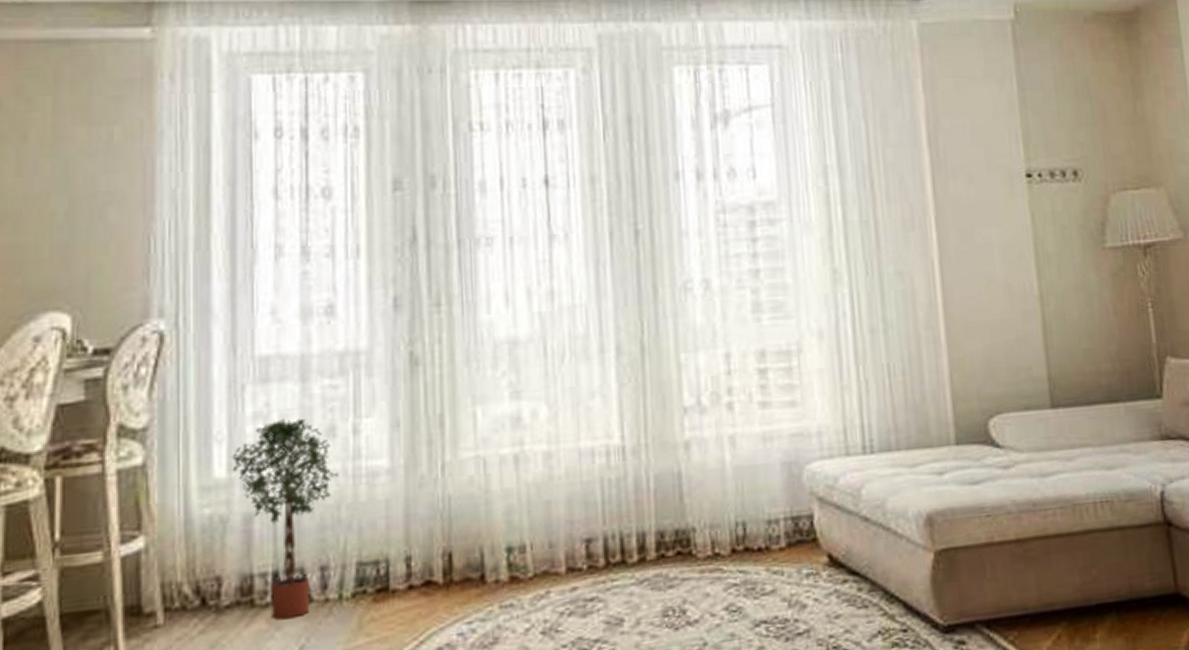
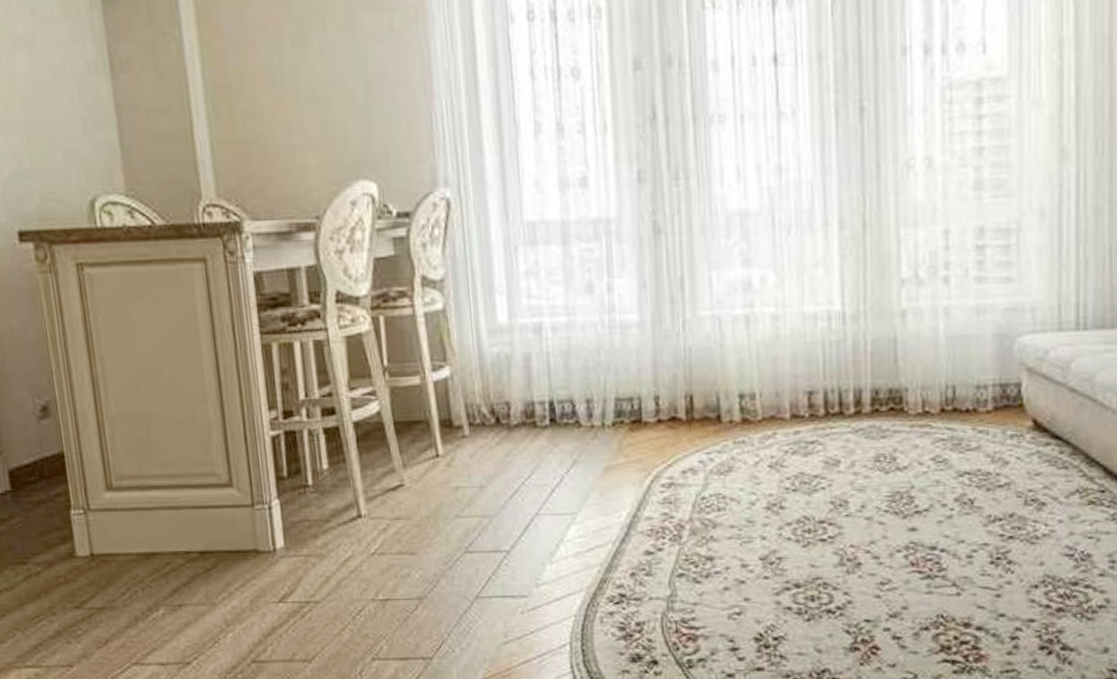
potted tree: present [232,417,339,620] -> none [511,275,597,439]

